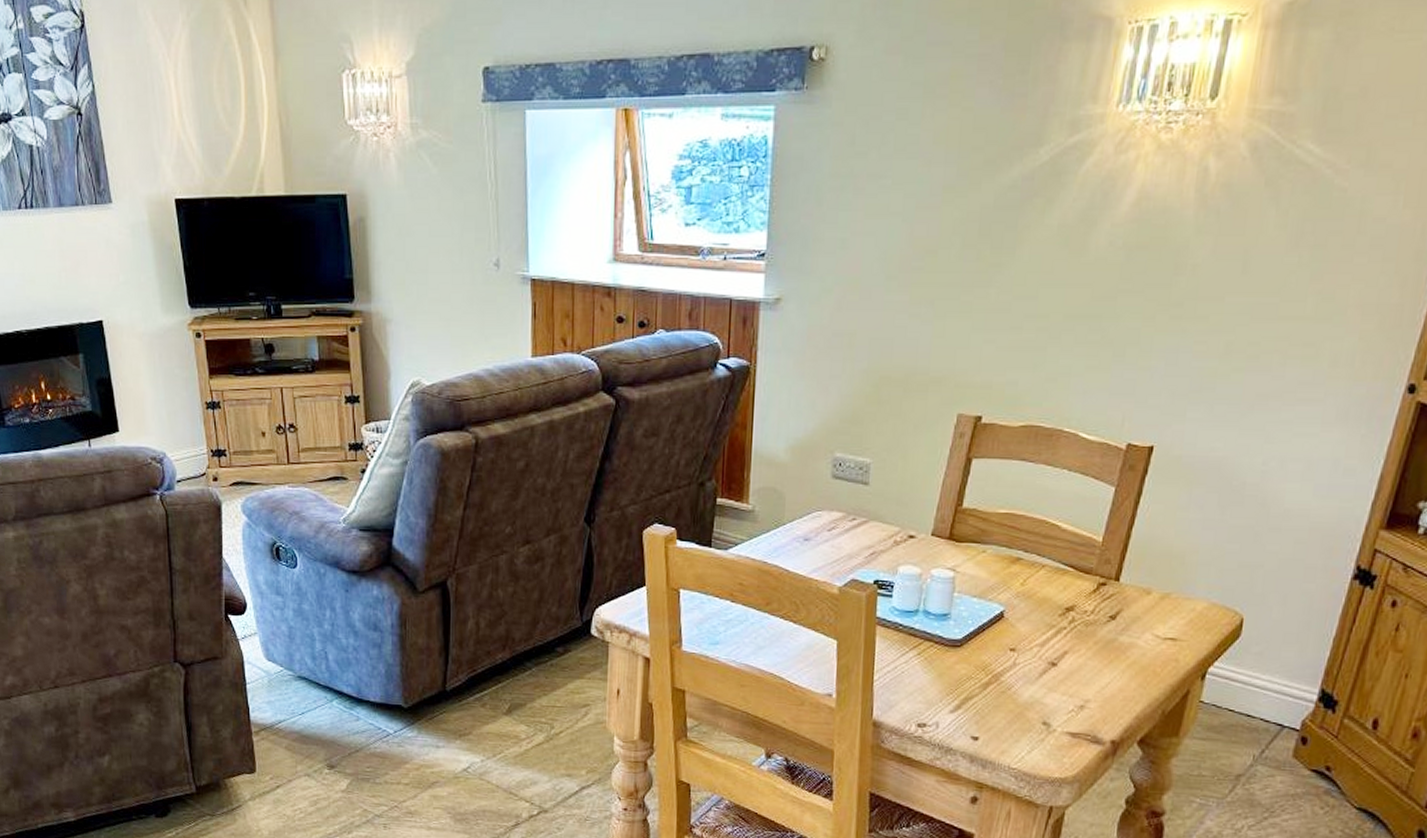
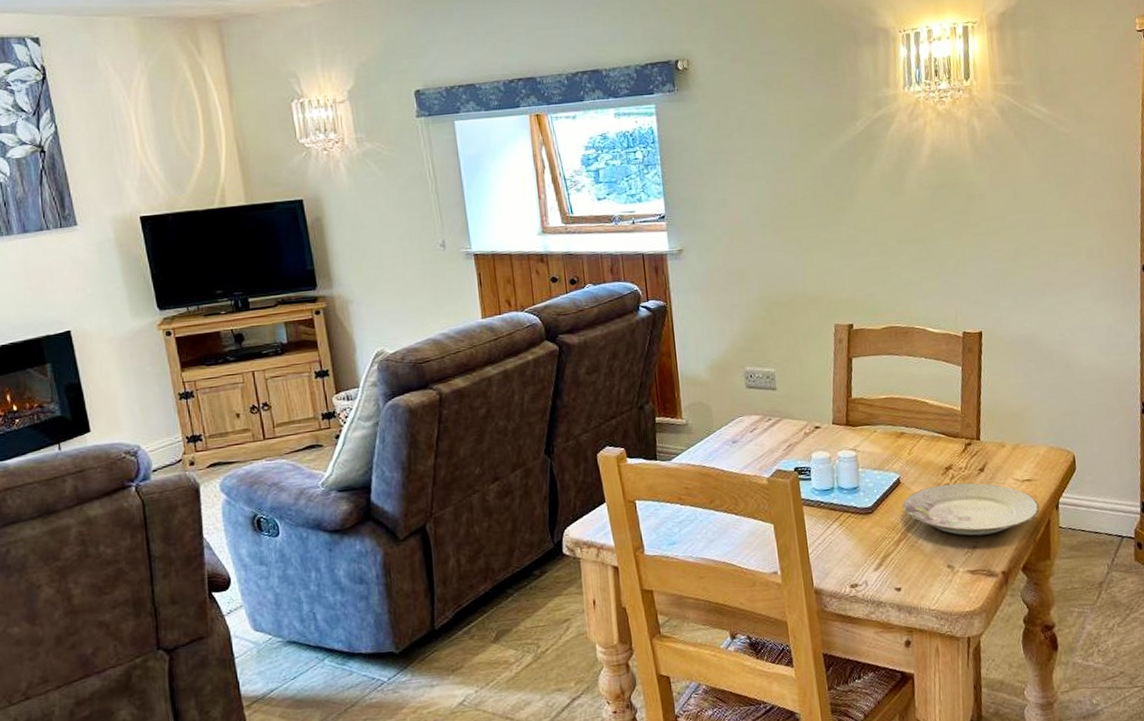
plate: none [1000,627,1179,695] -> present [903,482,1040,536]

